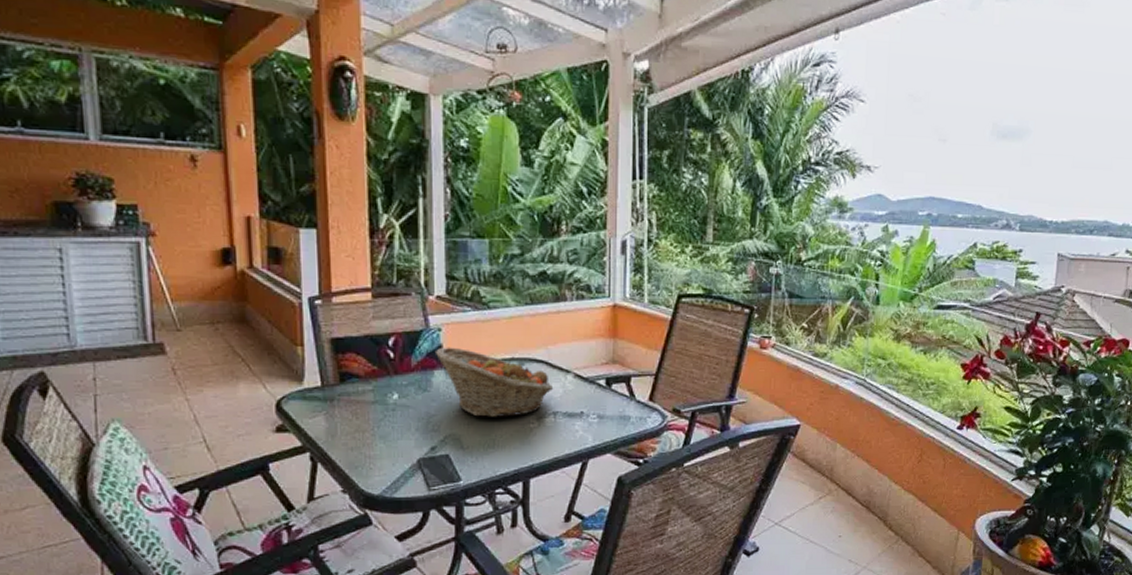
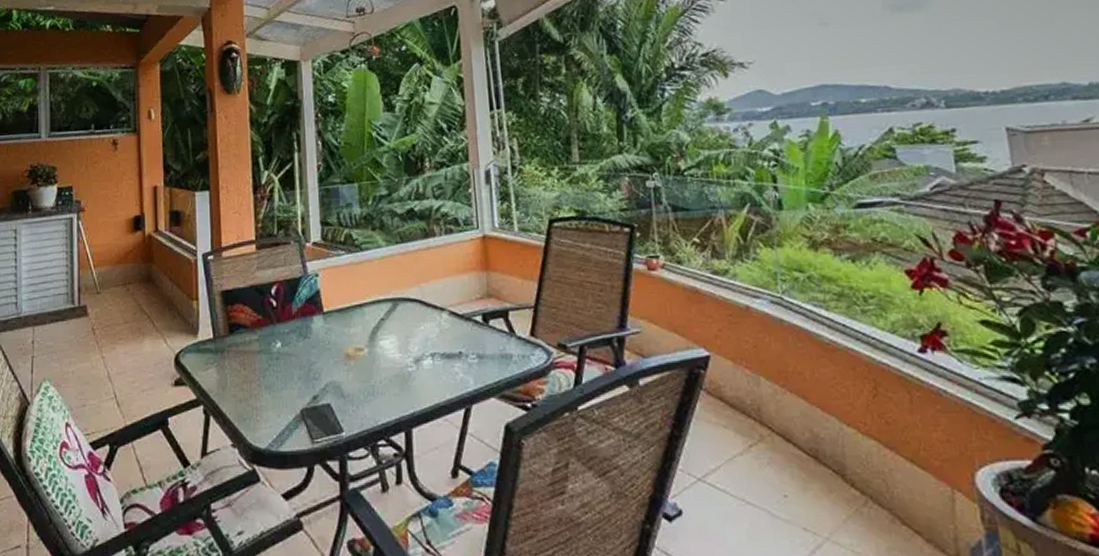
fruit basket: present [434,347,554,417] -> none [313,291,430,362]

